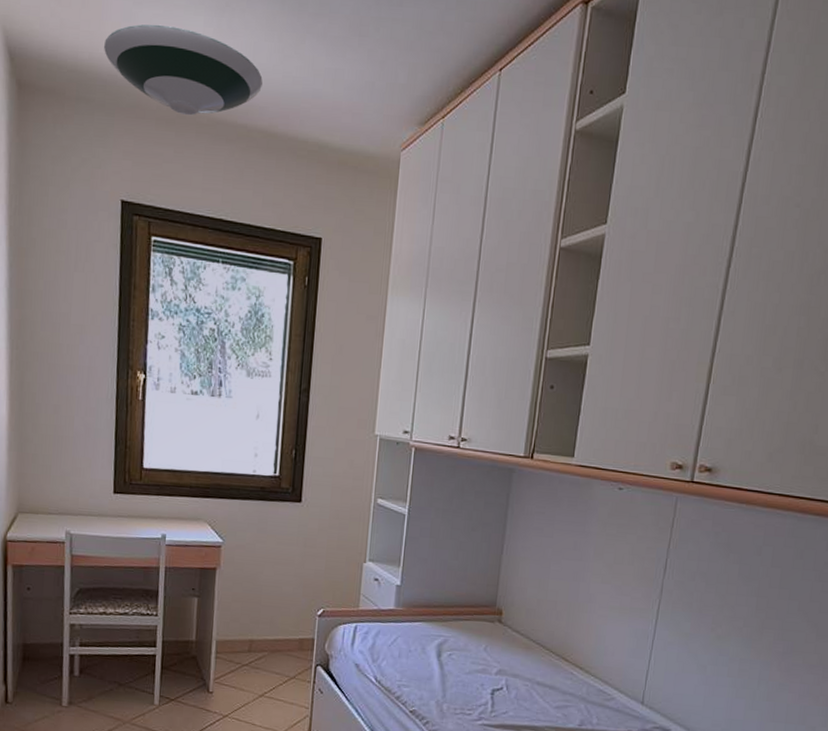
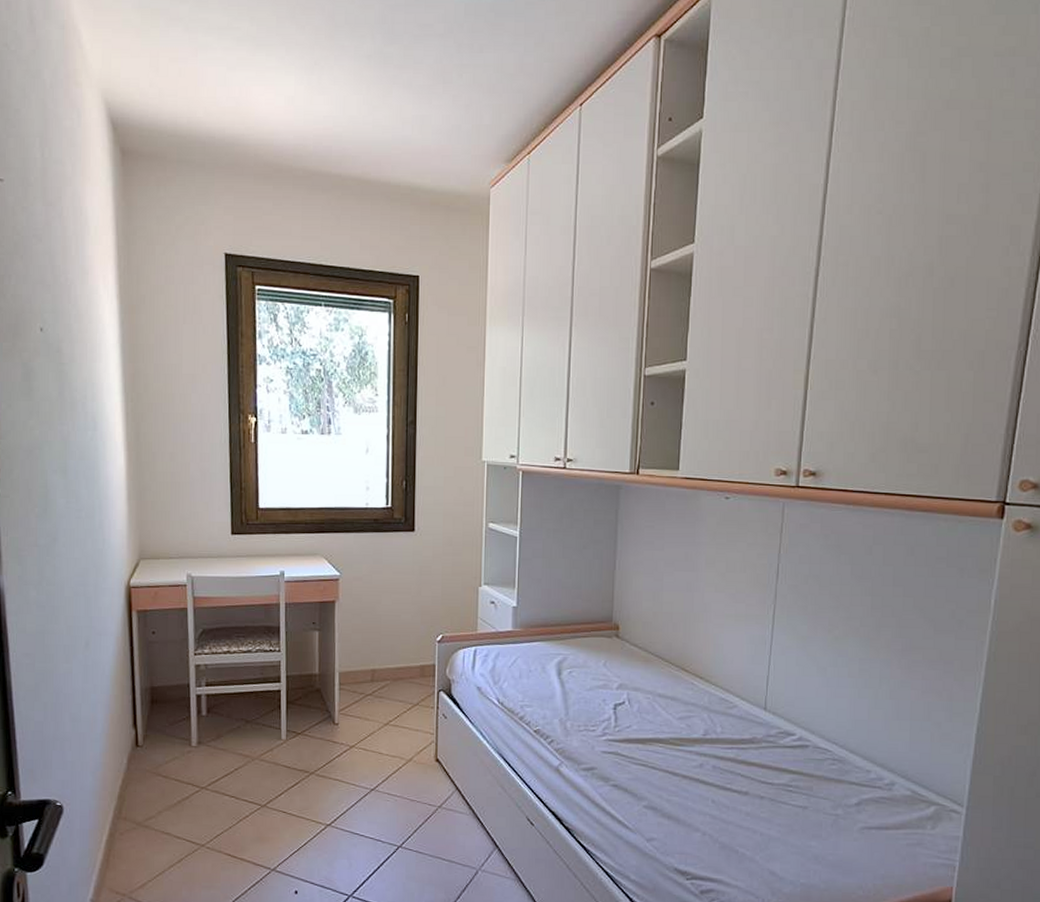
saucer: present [104,24,263,116] -> none [201,86,354,170]

